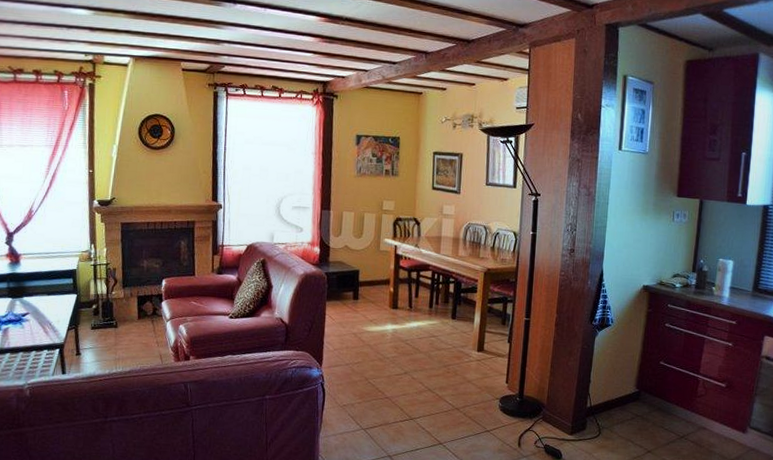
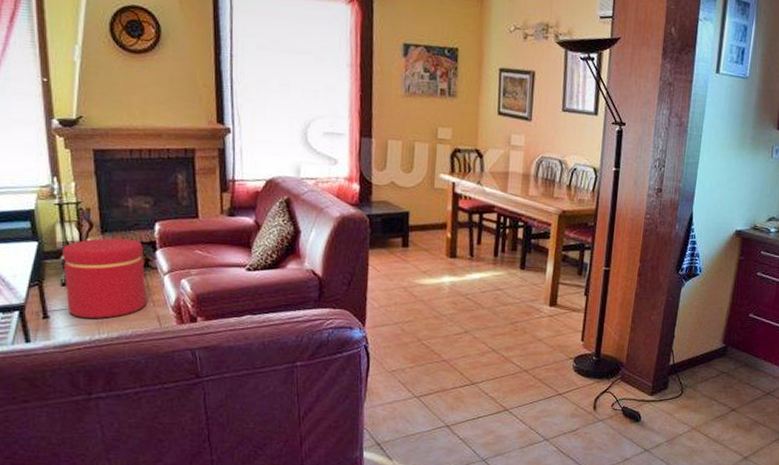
ottoman: none [93,291,153,356] -> present [63,238,147,319]

